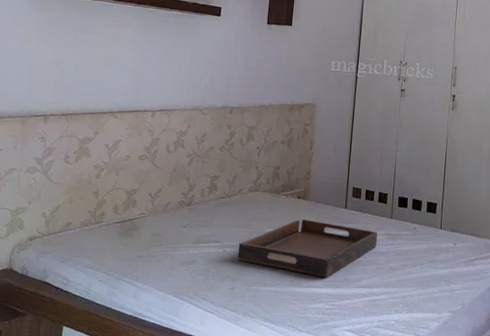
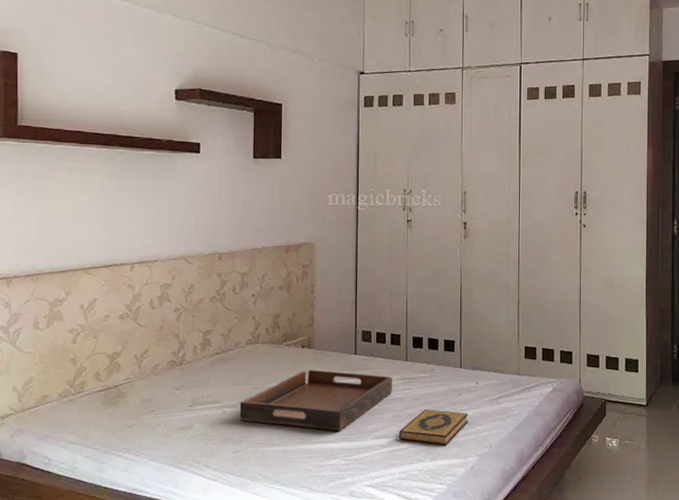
hardback book: none [379,264,445,300] -> present [398,409,469,446]

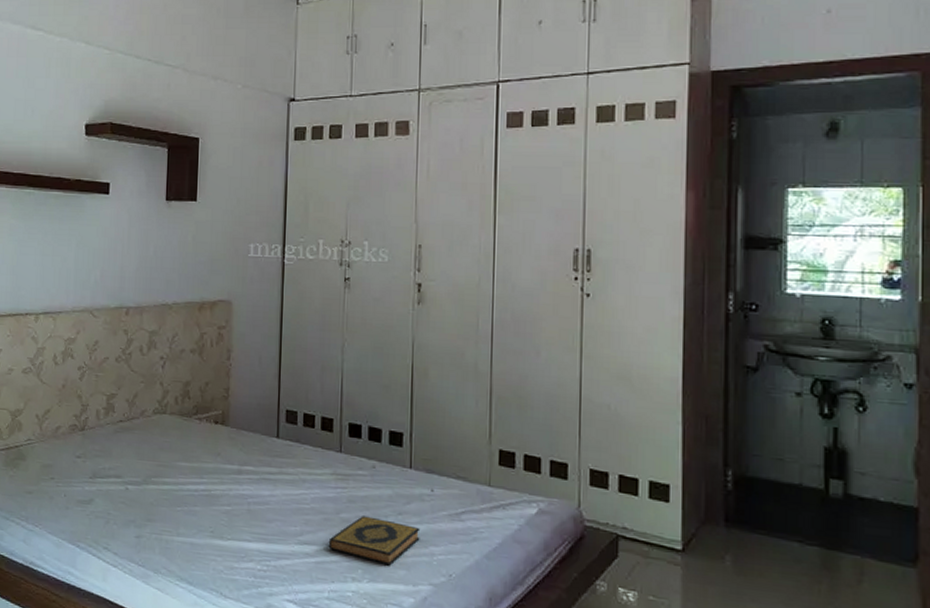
serving tray: present [239,369,393,431] -> none [143,450,323,529]

